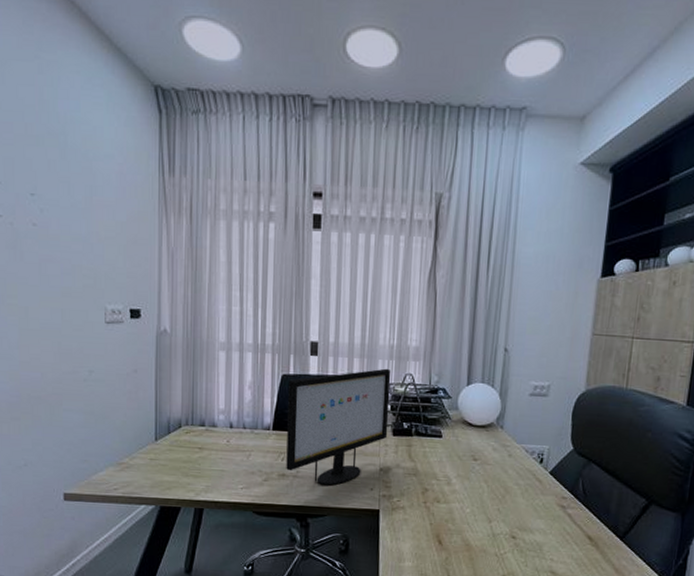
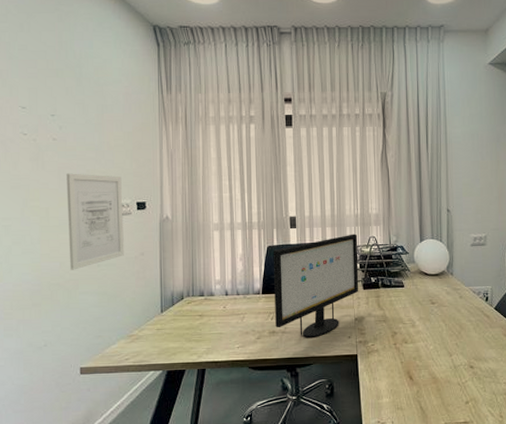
wall art: none [48,267,114,383] -> present [66,173,124,270]

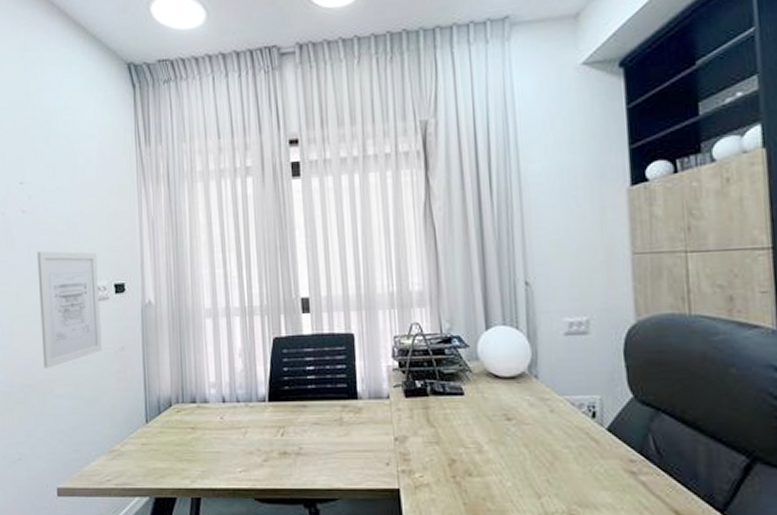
computer monitor: present [273,234,359,338] -> none [280,319,399,462]

